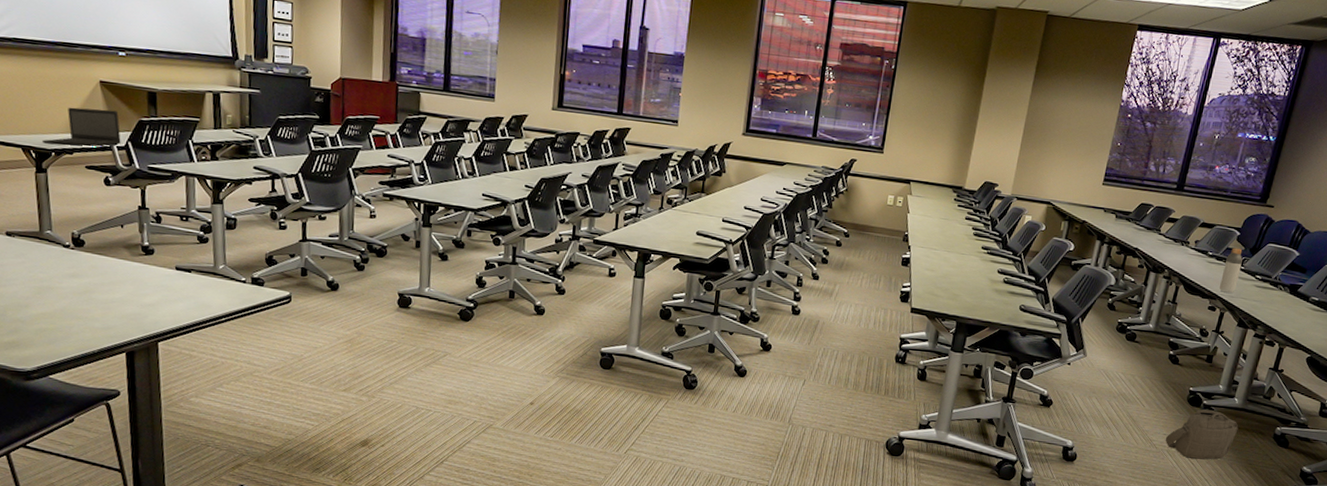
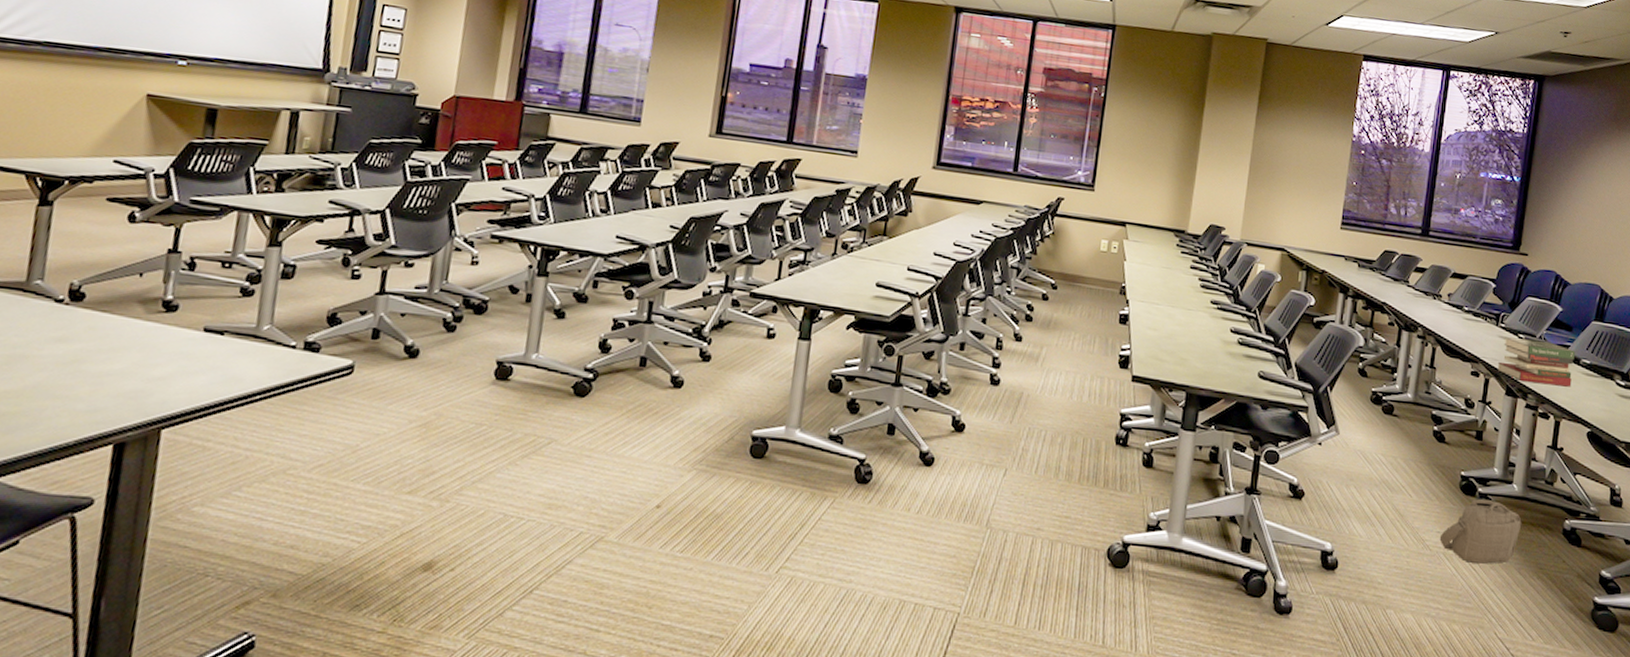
laptop: present [41,107,121,147] -> none [54,125,164,174]
bottle: present [1220,248,1243,294] -> none [1481,302,1502,356]
books: none [1232,277,1306,320] -> present [1497,337,1576,387]

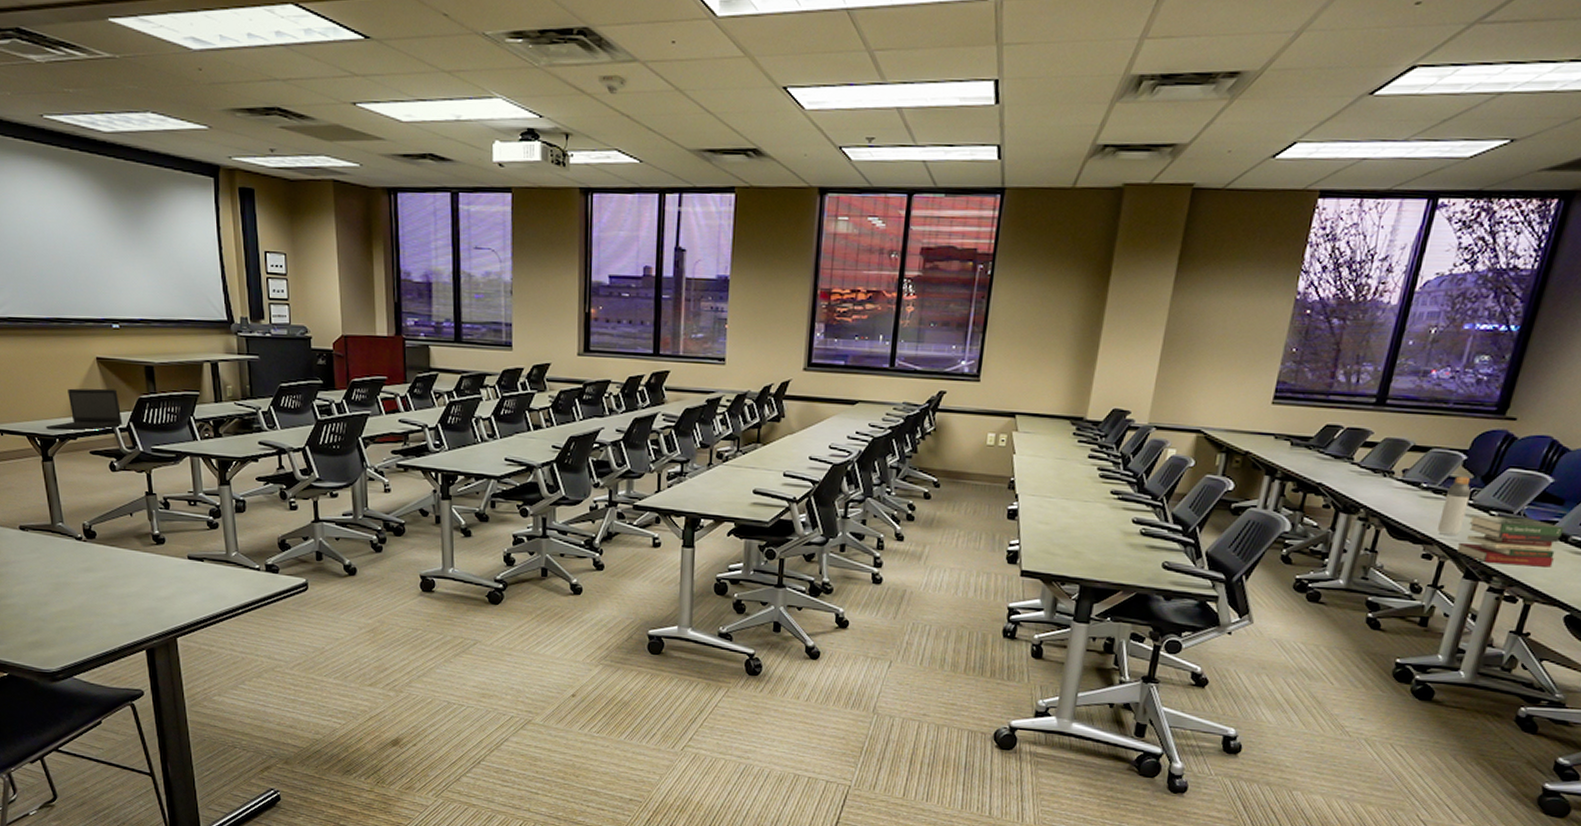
laptop: none [54,125,164,174] -> present [45,388,123,431]
shoulder bag: present [1439,499,1522,564] -> none [1362,686,1465,750]
bottle: none [1481,302,1502,356] -> present [1438,476,1471,537]

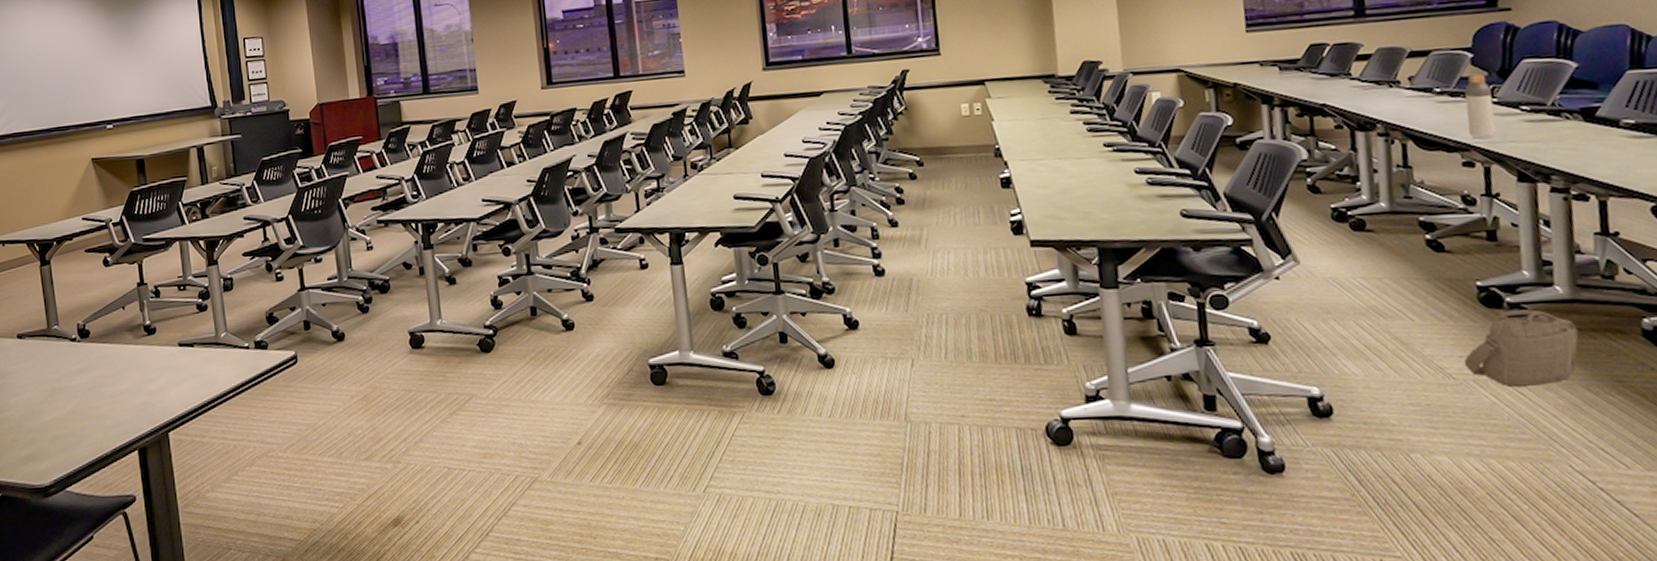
laptop: present [45,388,123,431] -> none [43,186,116,234]
shoulder bag: none [1362,686,1465,750] -> present [1463,309,1579,387]
books: present [1456,515,1564,568] -> none [1498,107,1614,162]

